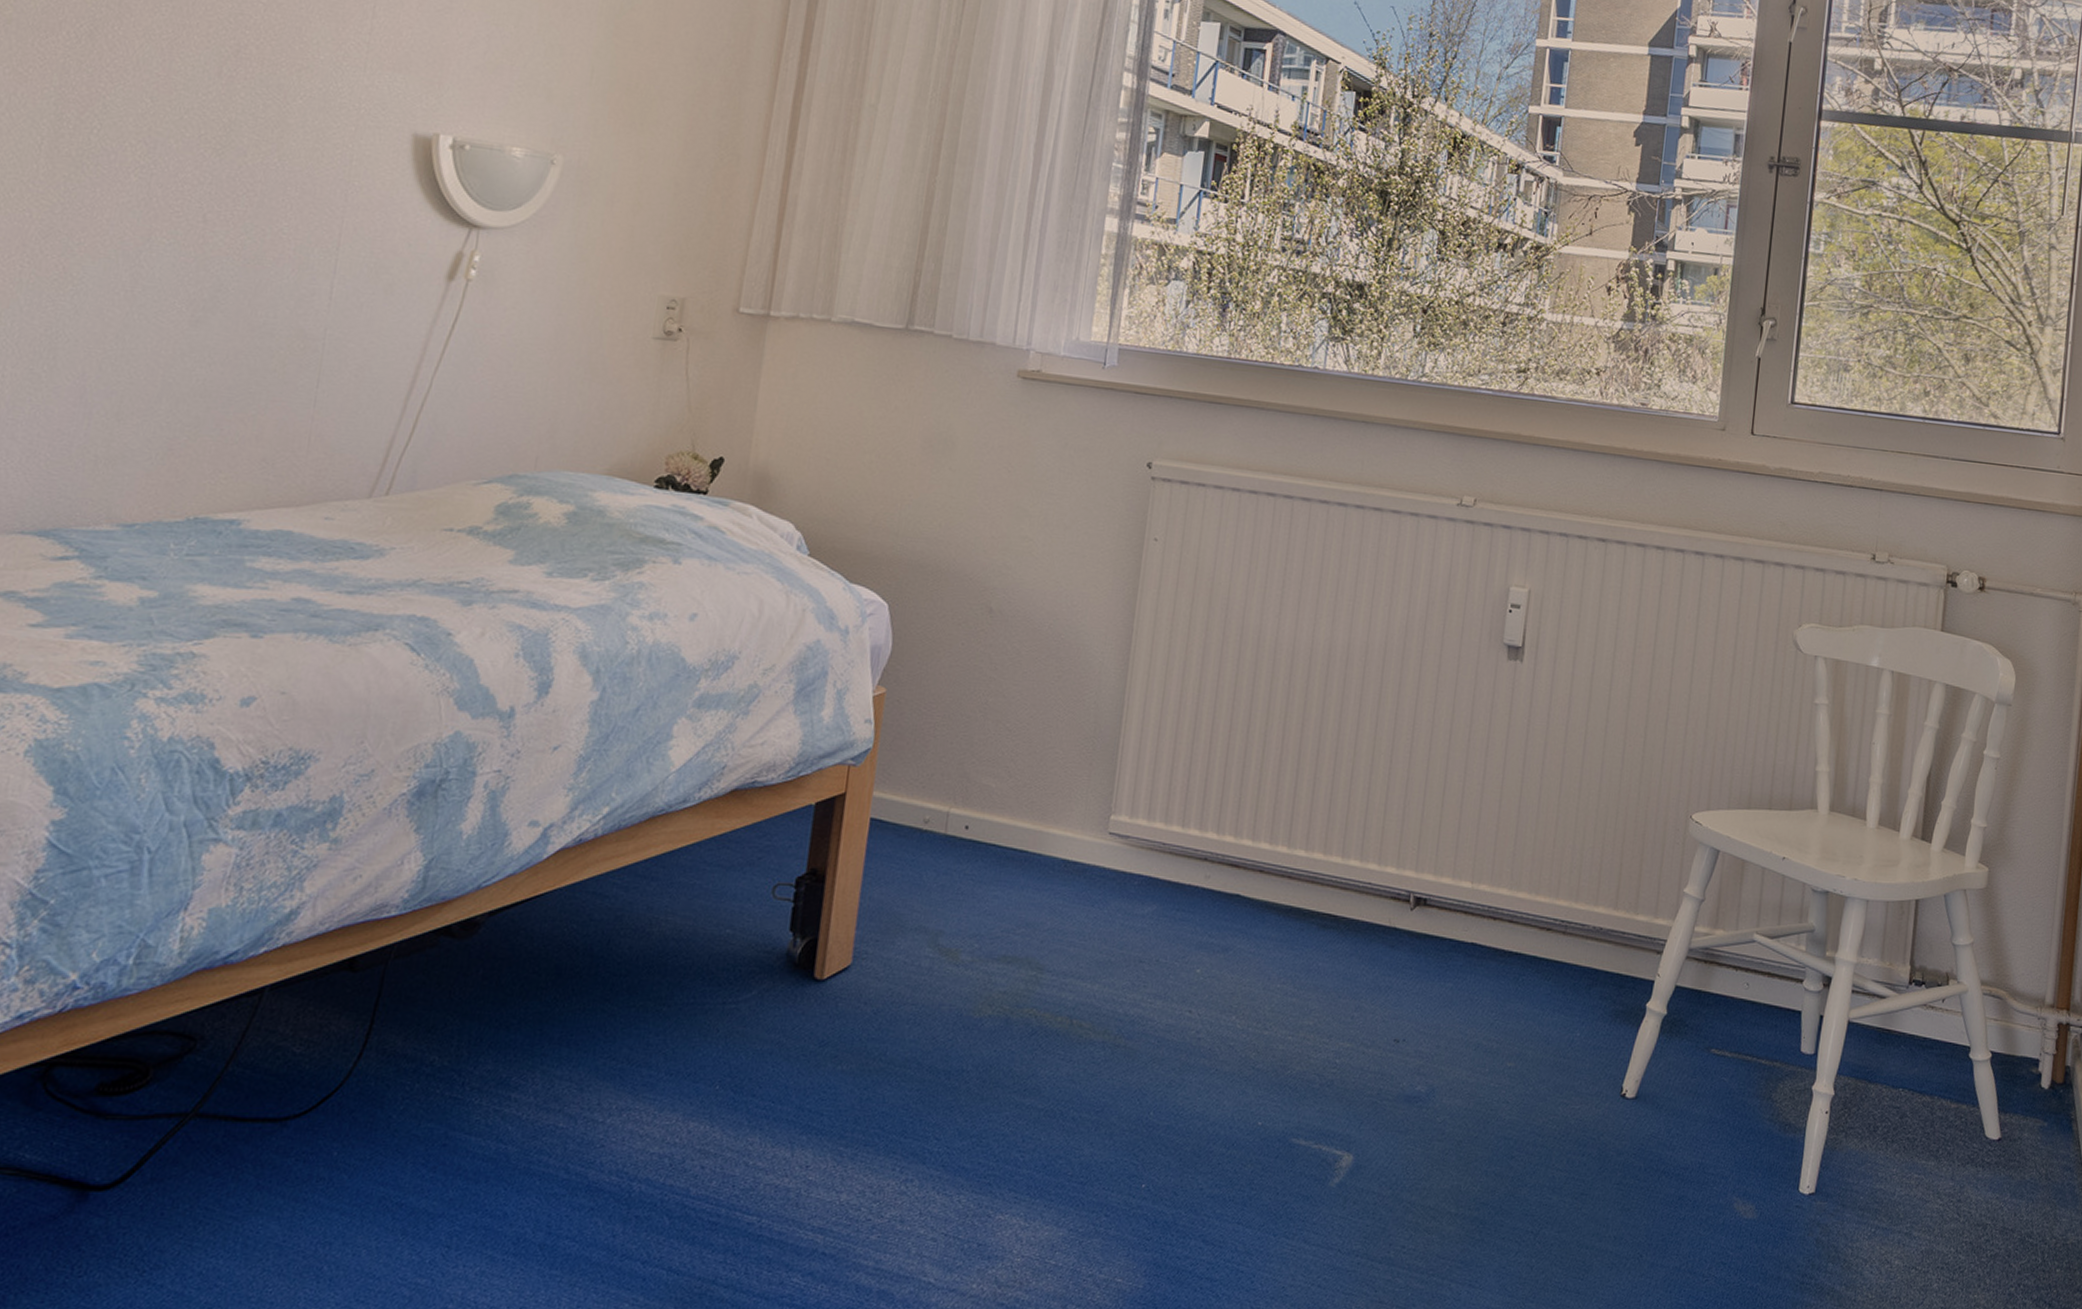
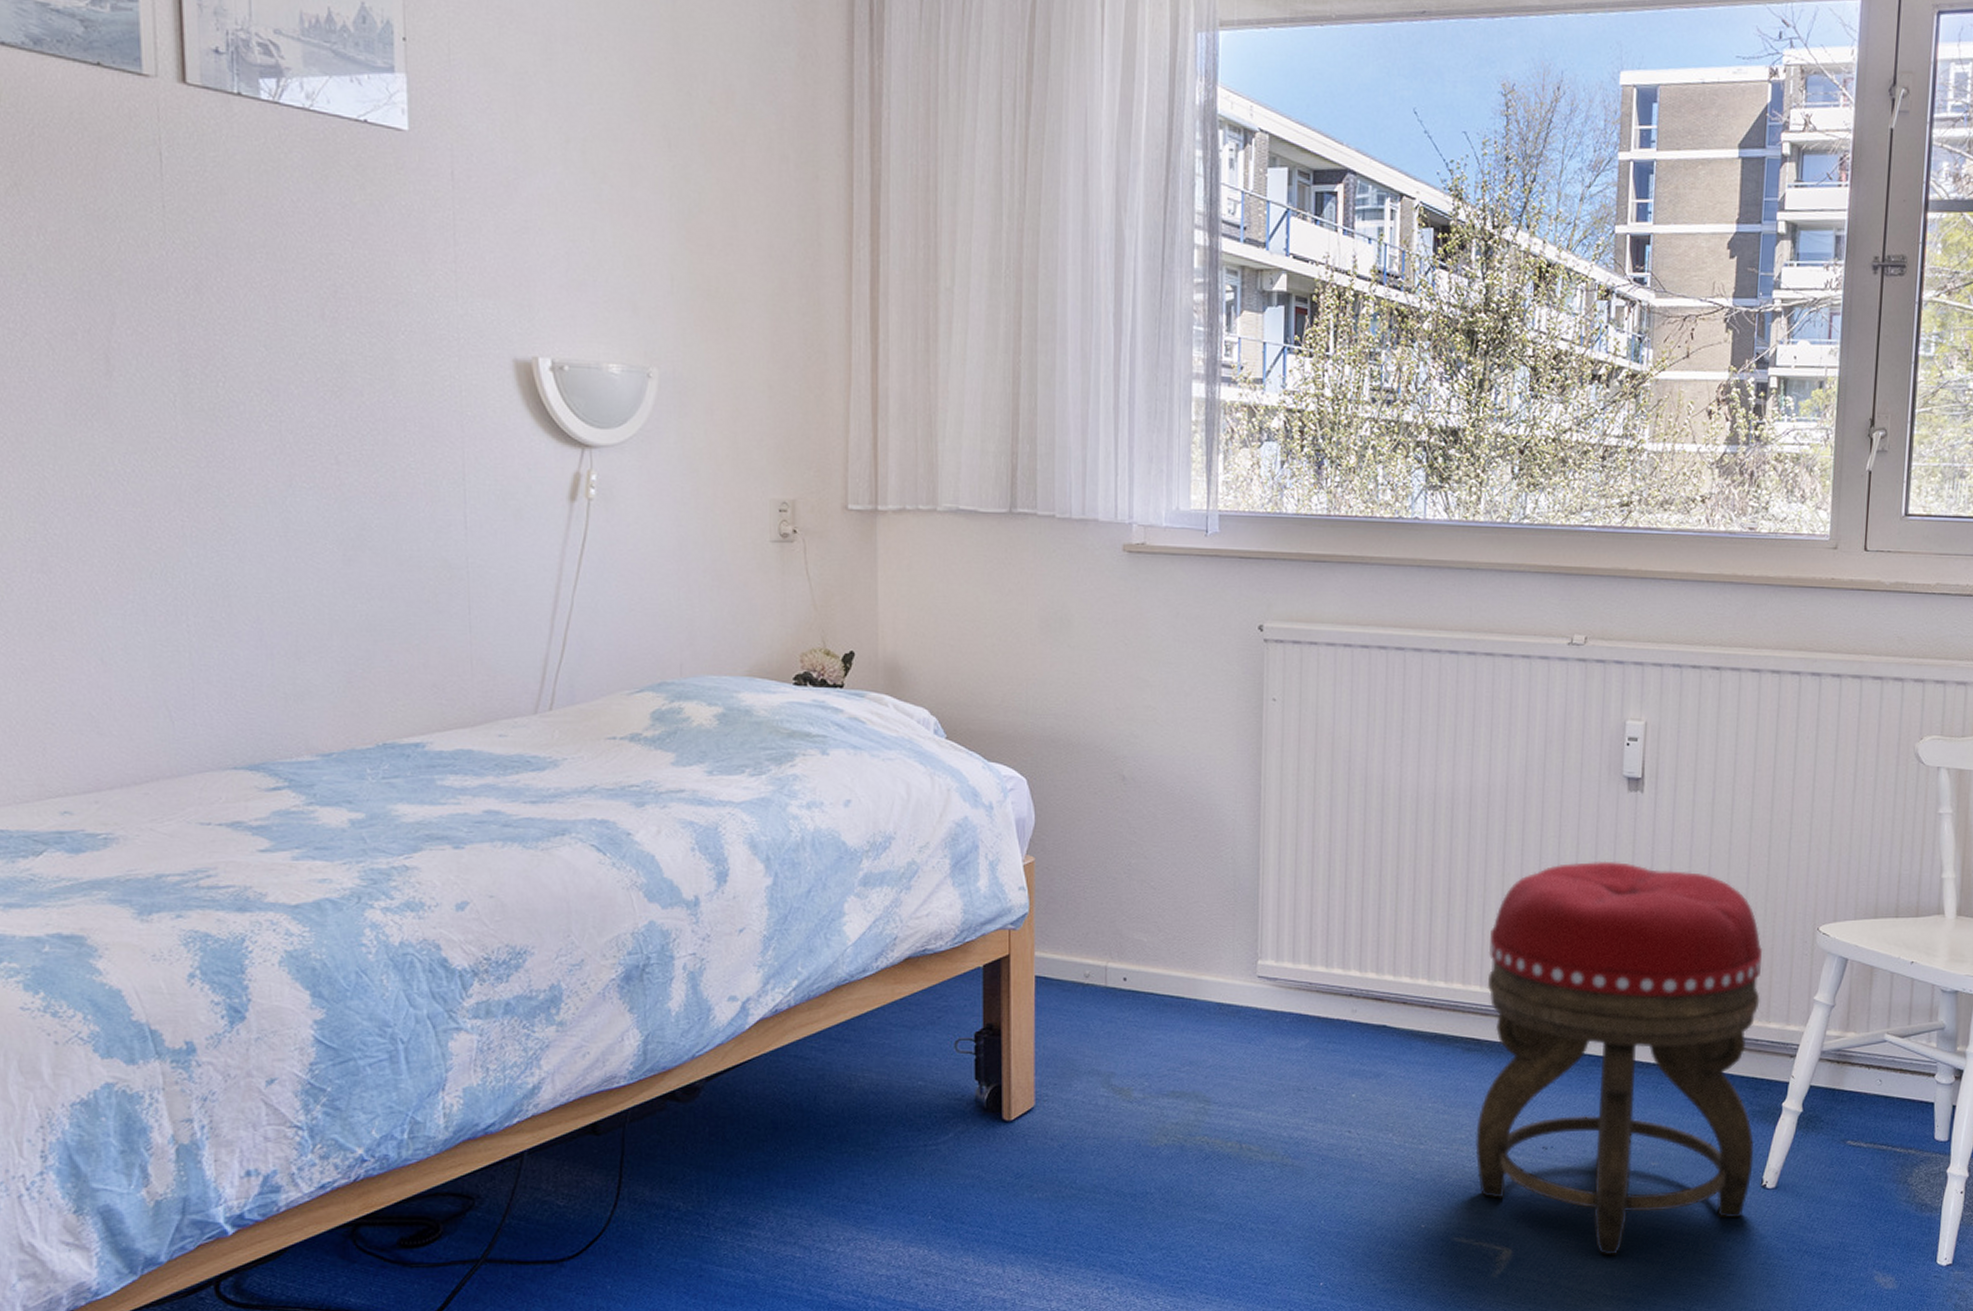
footstool: none [1323,730,1634,1167] -> present [1475,861,1762,1256]

